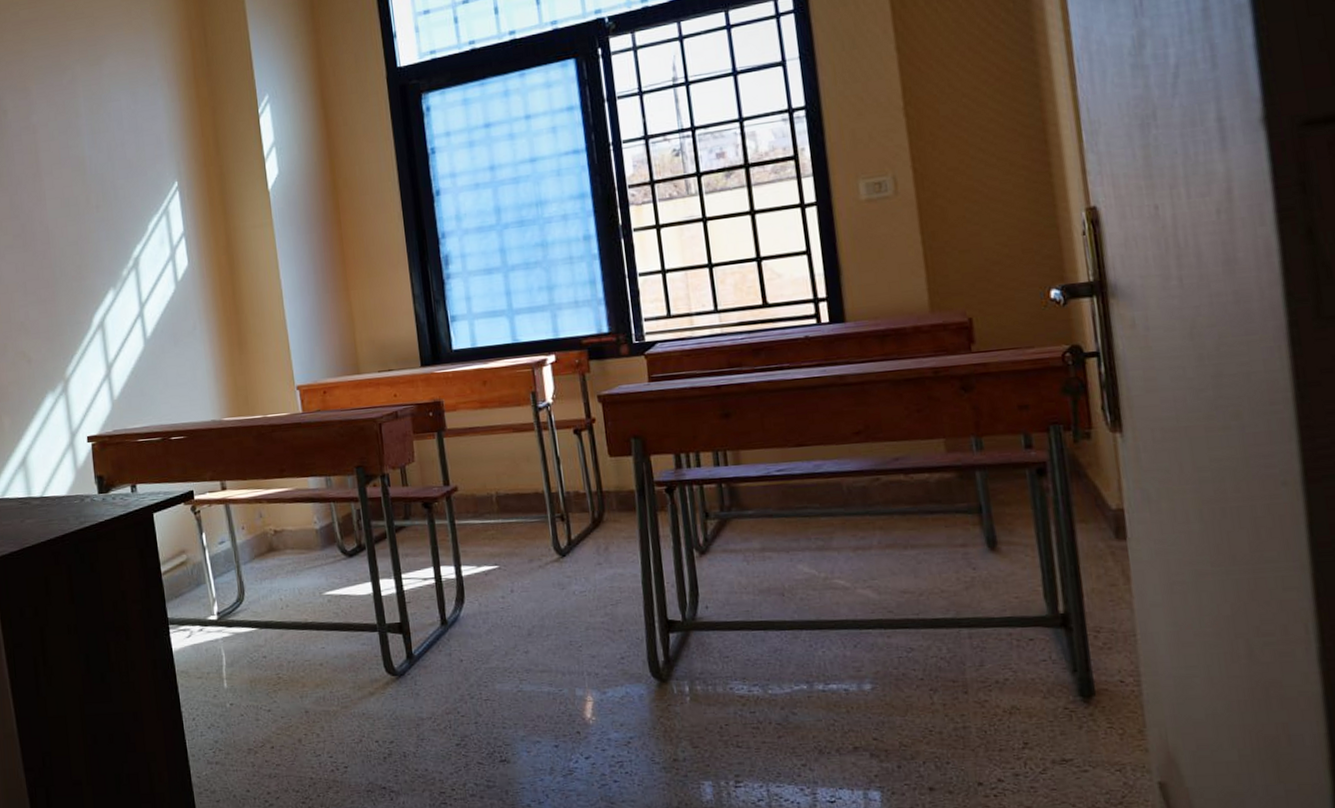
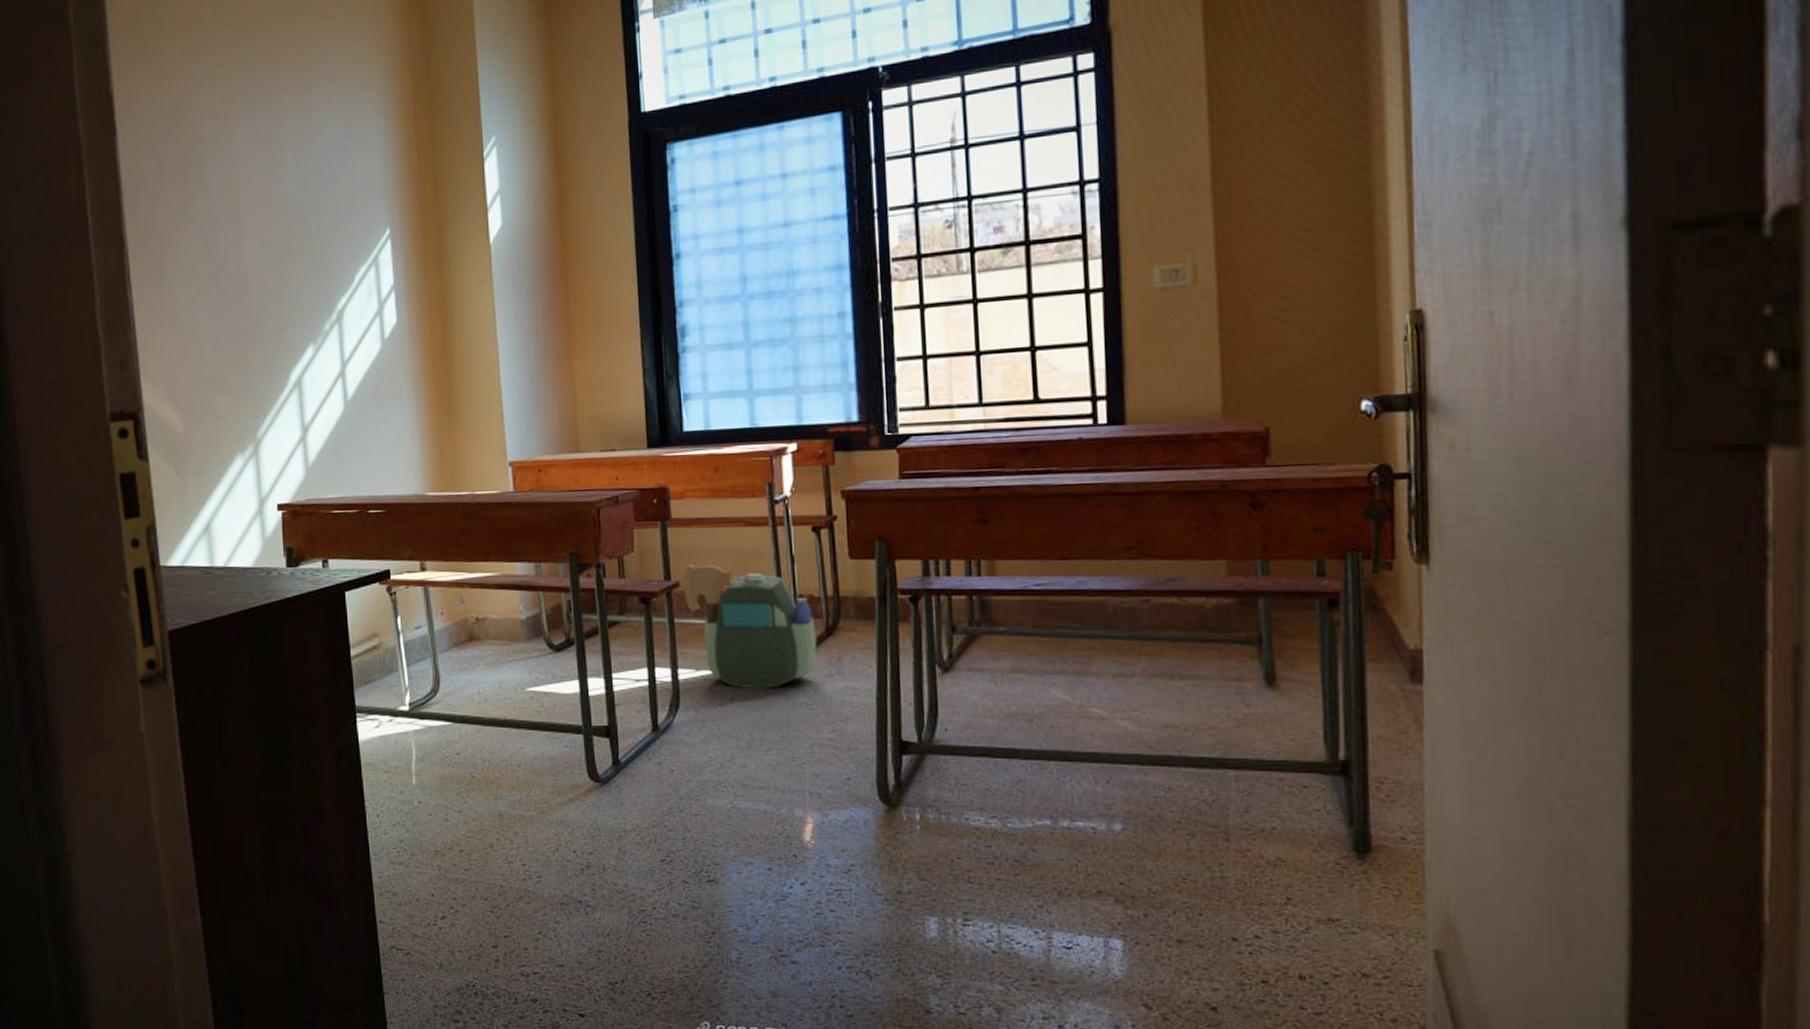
backpack: none [460,470,586,581] -> present [683,565,817,689]

